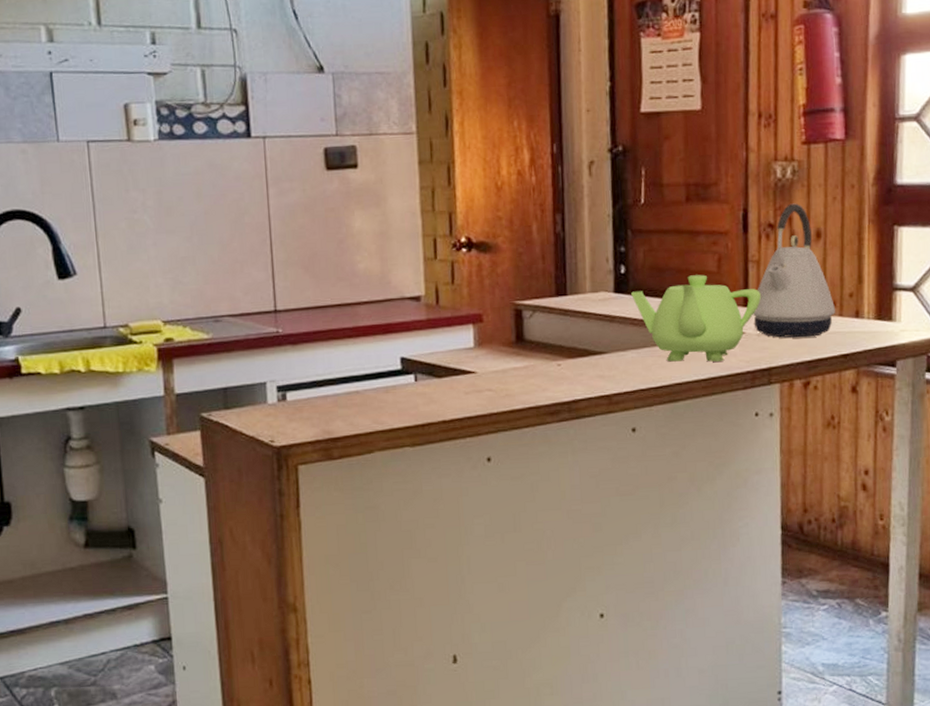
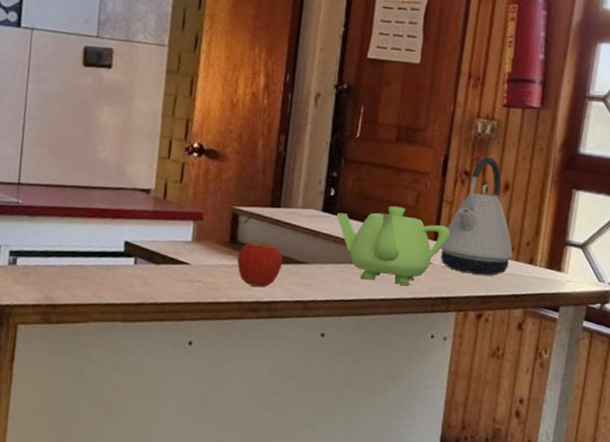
apple: none [527,336,578,387] -> present [237,241,283,287]

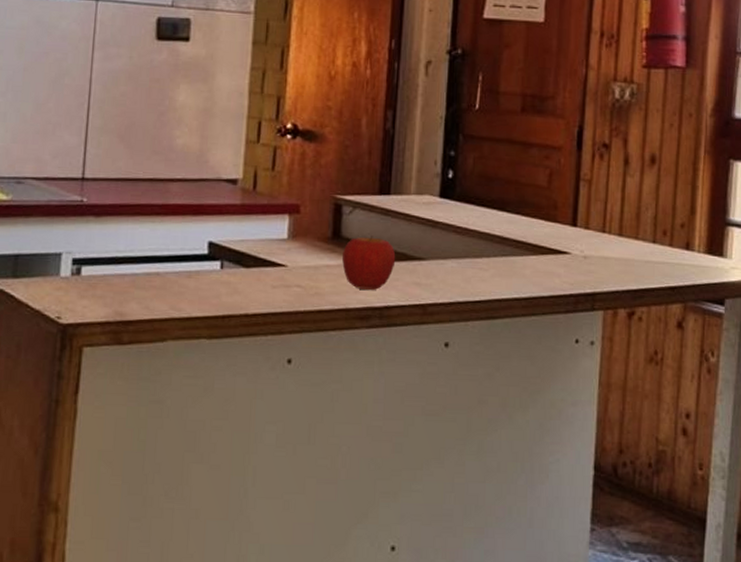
teapot: present [337,206,450,285] -> none [457,188,590,281]
kettle: present [440,156,513,276] -> none [581,125,665,265]

